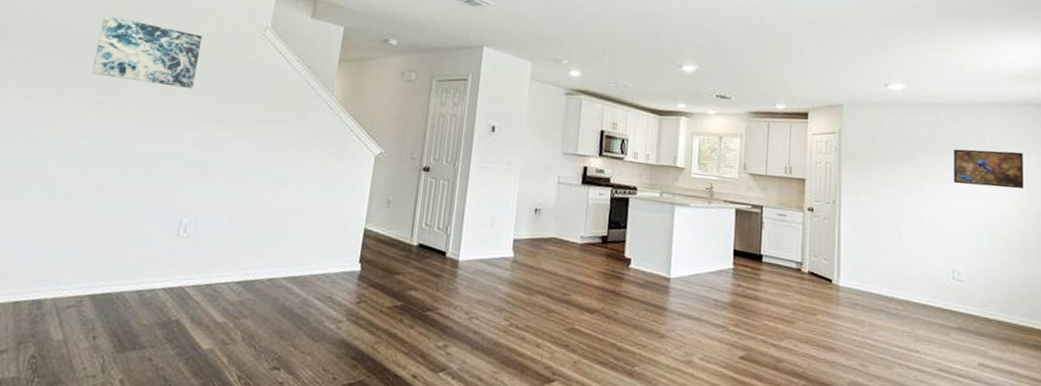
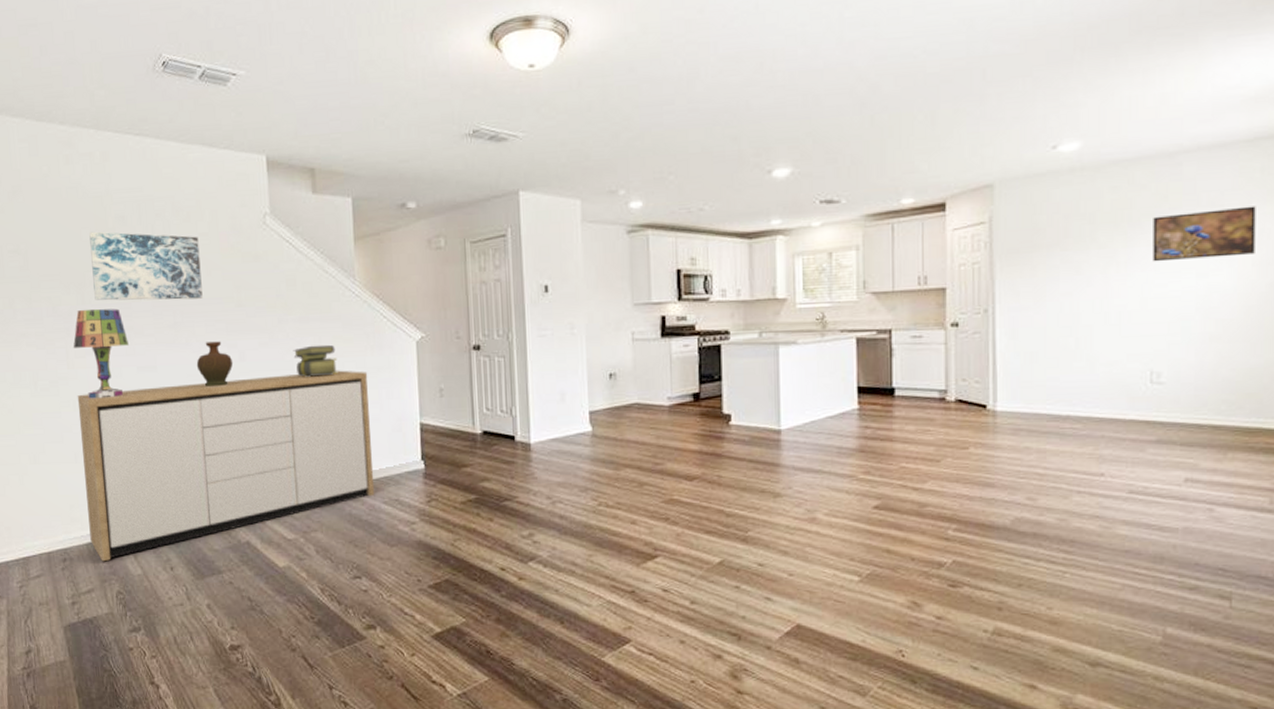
sideboard: none [18,156,327,323] -> present [77,370,375,562]
table lamp: none [58,79,113,164] -> present [73,308,129,399]
decorative vase: none [171,127,207,169] -> present [196,341,233,388]
stack of books: none [263,144,303,174] -> present [293,344,338,377]

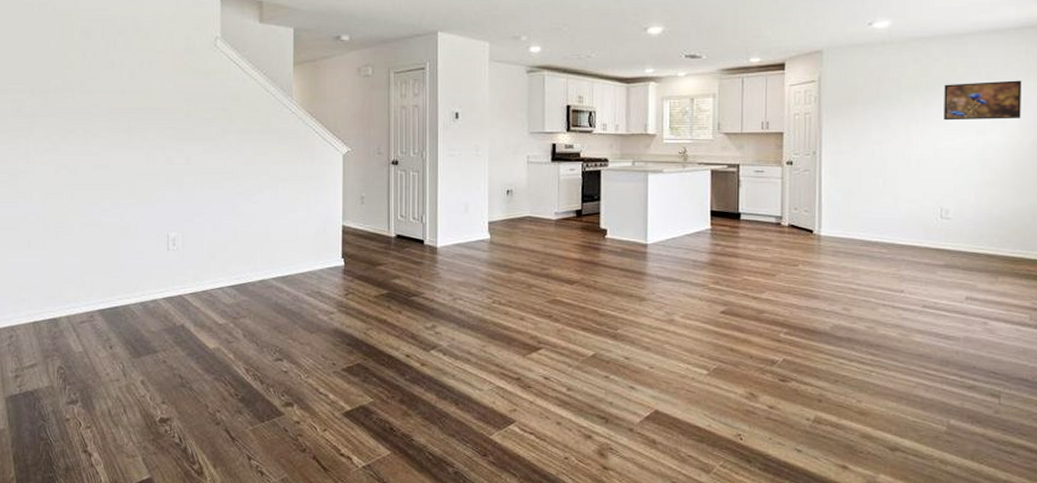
table lamp: present [73,308,129,399] -> none [33,111,85,192]
sideboard: present [77,370,375,562] -> none [34,176,299,339]
wall art: present [89,231,203,301] -> none [56,43,156,108]
decorative vase: present [196,341,233,388] -> none [146,146,180,186]
stack of books: present [293,344,338,377] -> none [234,153,273,181]

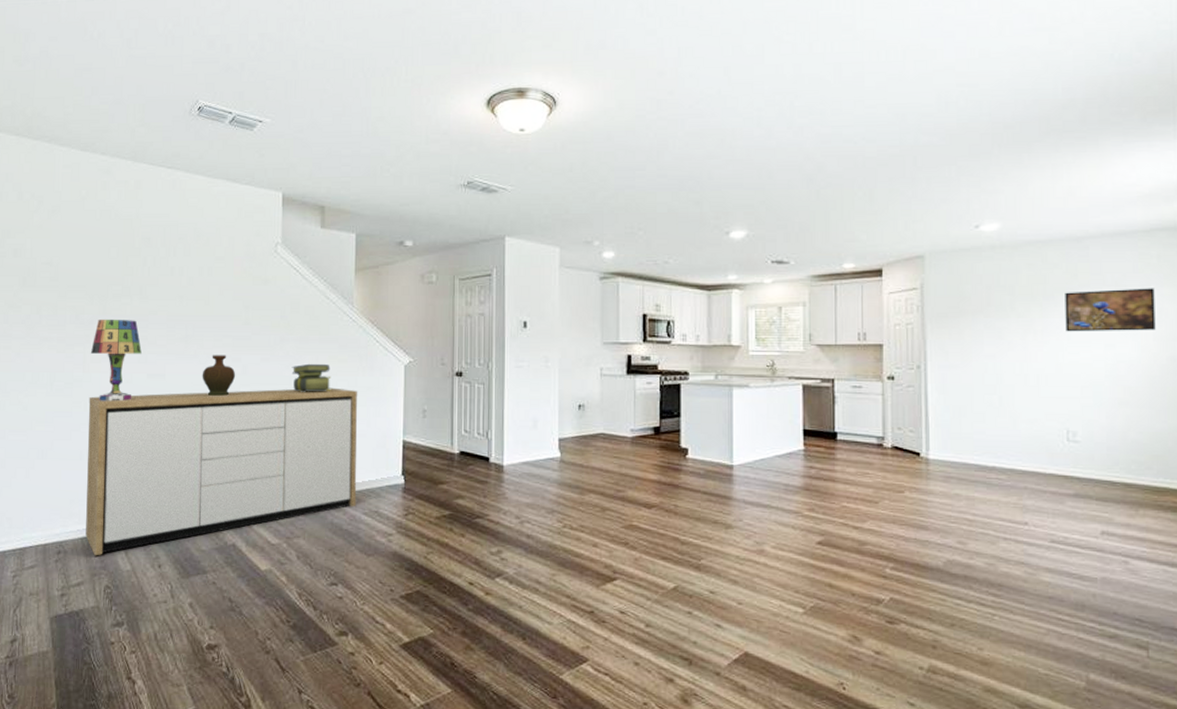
table lamp: none [33,111,85,192] -> present [90,319,142,401]
sideboard: none [34,176,299,339] -> present [86,387,358,556]
decorative vase: none [146,146,180,186] -> present [202,355,236,397]
stack of books: none [234,153,273,181] -> present [291,363,331,392]

